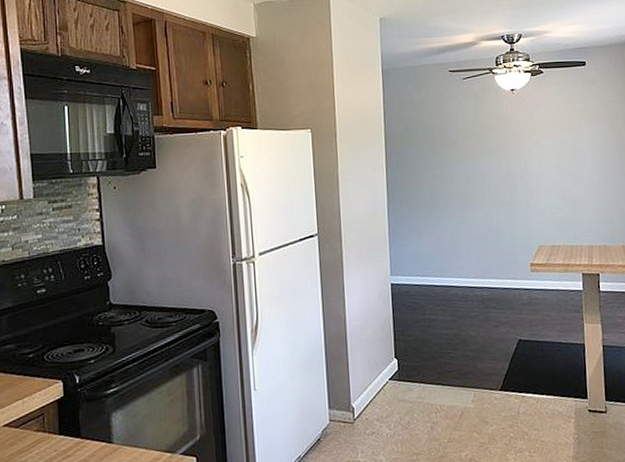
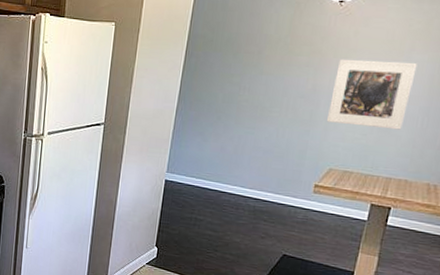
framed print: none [523,137,589,202] -> present [326,59,417,130]

